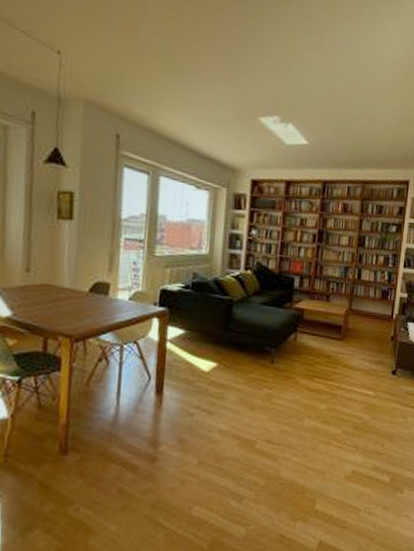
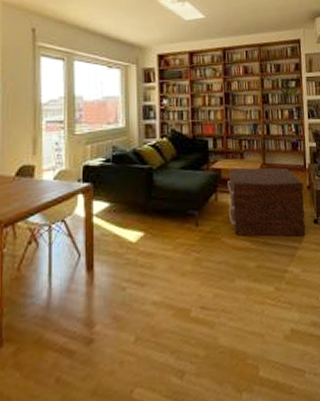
coffee table: none [306,311,387,385] -> present [228,167,306,237]

